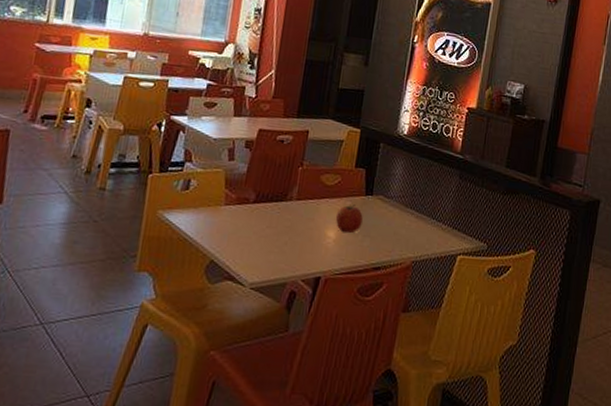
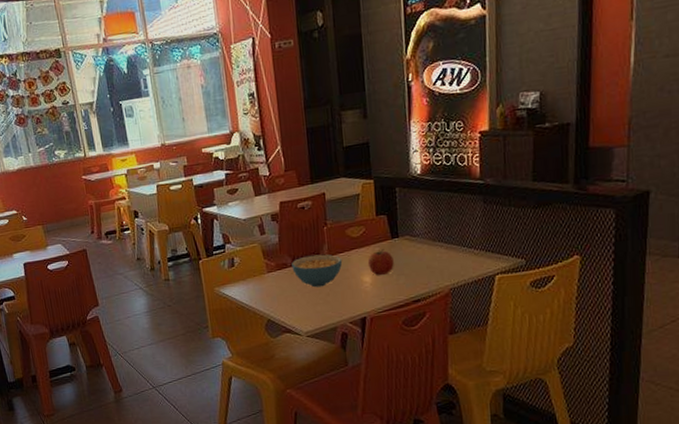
cereal bowl: none [253,194,310,234] -> present [292,254,343,288]

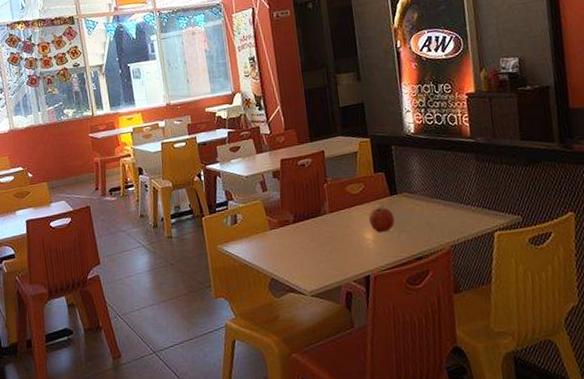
cereal bowl: present [292,254,343,288] -> none [294,211,344,245]

